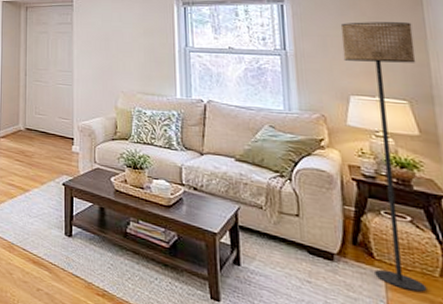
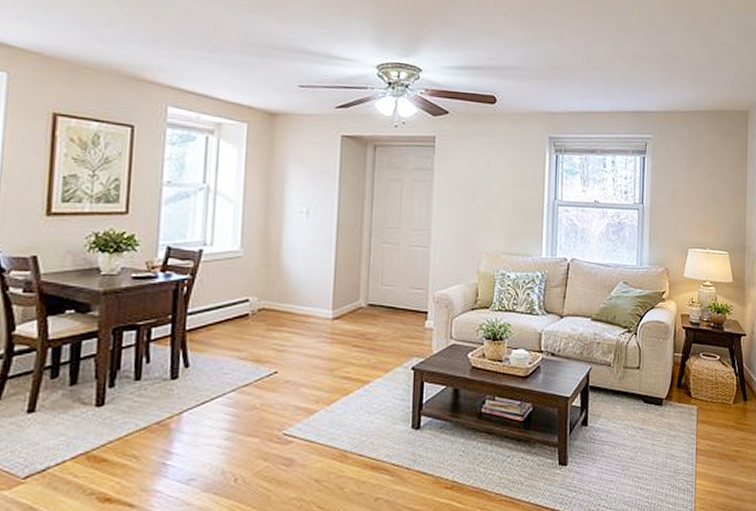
floor lamp: present [340,22,427,293] -> none [687,177,738,420]

